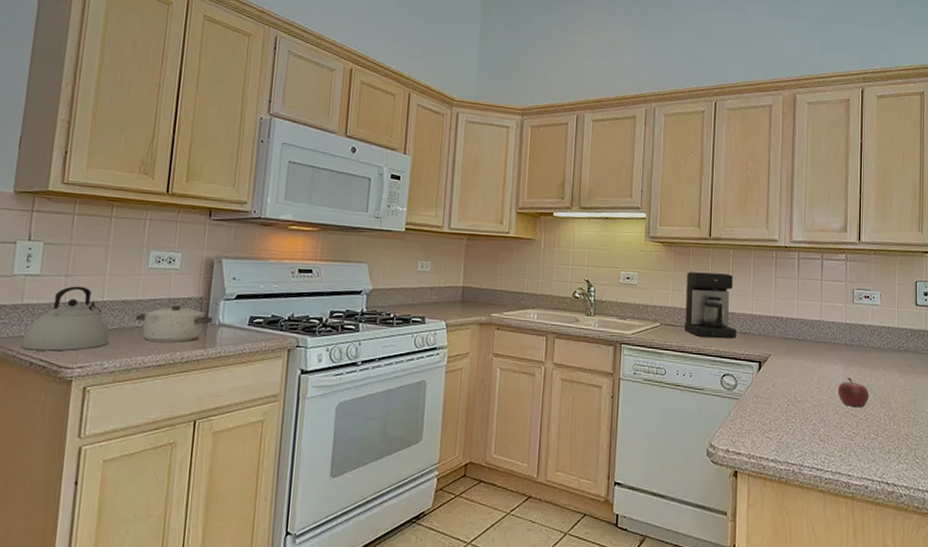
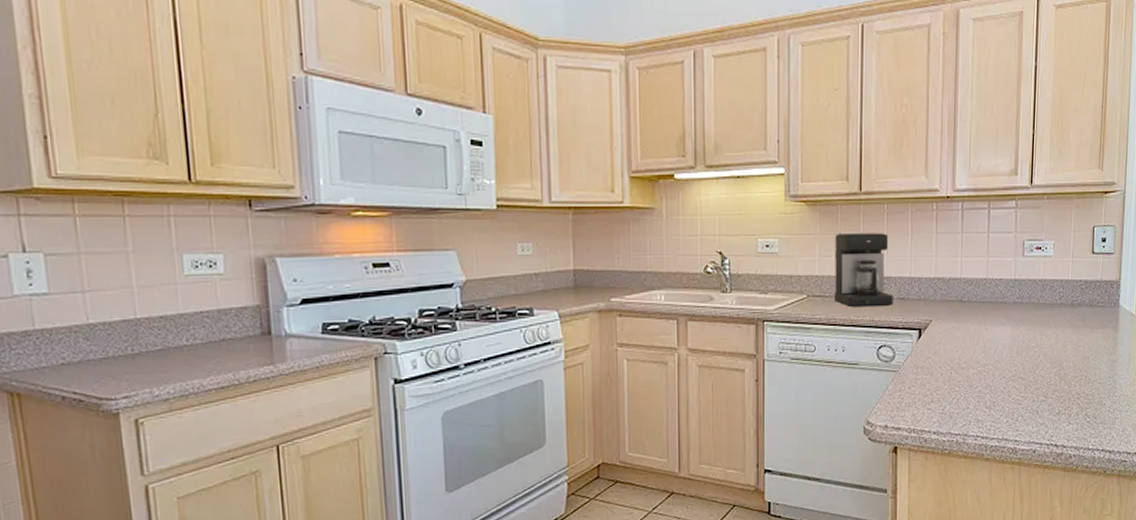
kettle: present [20,286,110,351] -> none [44,303,155,383]
cooking pot: present [136,304,213,343] -> none [182,315,277,362]
fruit: present [837,377,870,408] -> none [1005,338,1039,370]

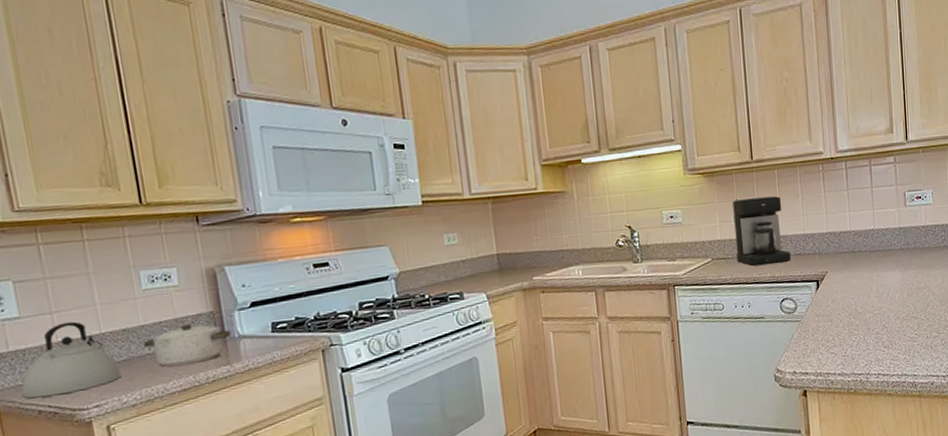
kettle: none [44,303,155,383] -> present [21,321,122,399]
cooking pot: none [182,315,277,362] -> present [144,323,231,367]

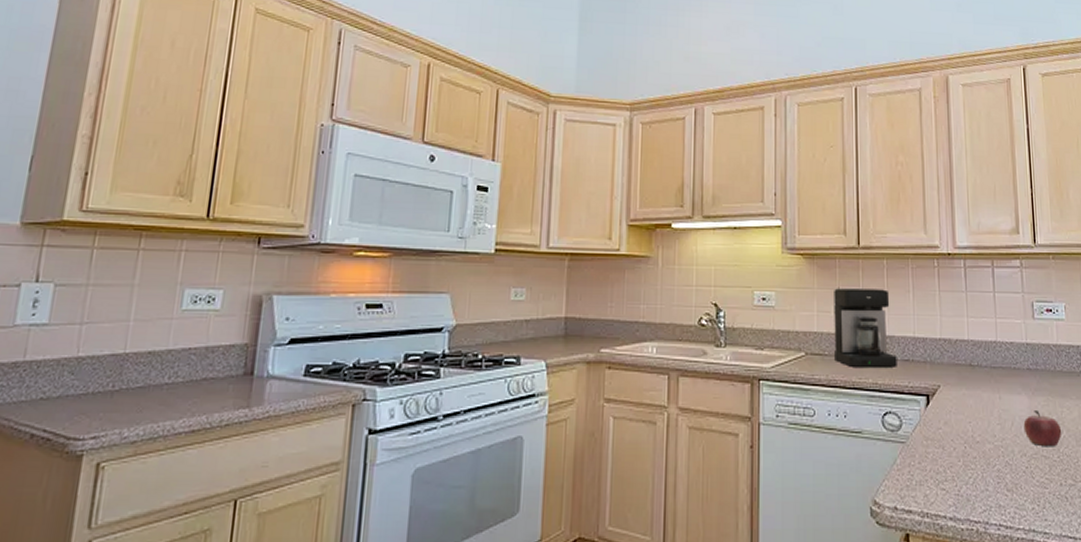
kettle: present [21,321,122,399] -> none [19,336,132,419]
cooking pot: present [144,323,231,367] -> none [165,353,260,403]
fruit: none [897,281,929,310] -> present [1023,409,1062,447]

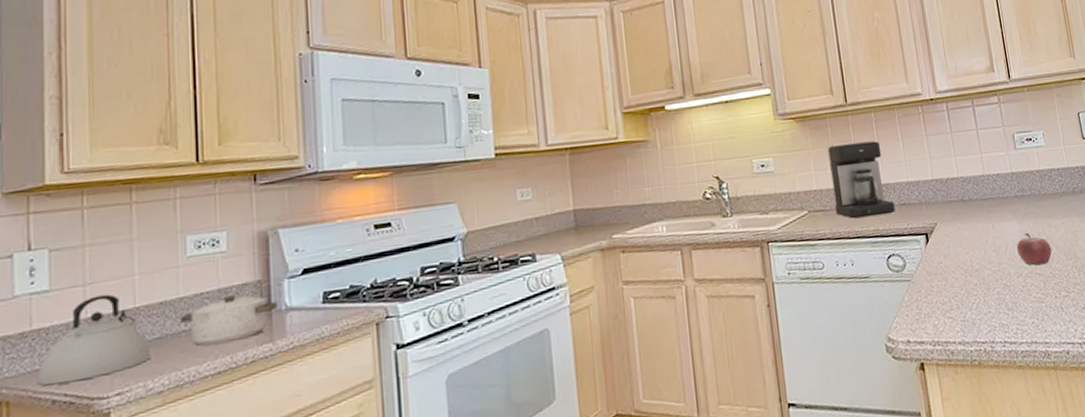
kettle: none [19,336,132,419] -> present [36,294,151,386]
cooking pot: none [165,353,260,403] -> present [181,294,278,346]

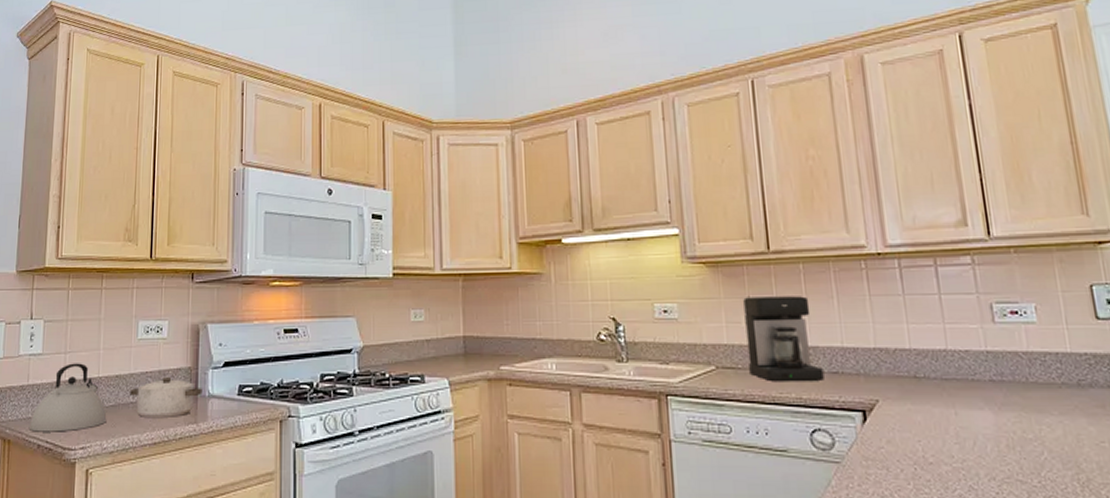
fruit: present [1016,232,1052,265] -> none [989,426,1043,470]

